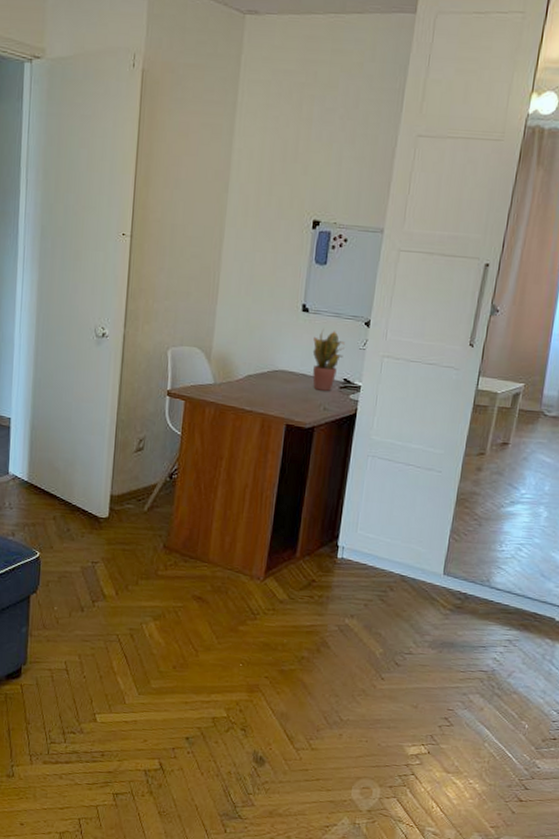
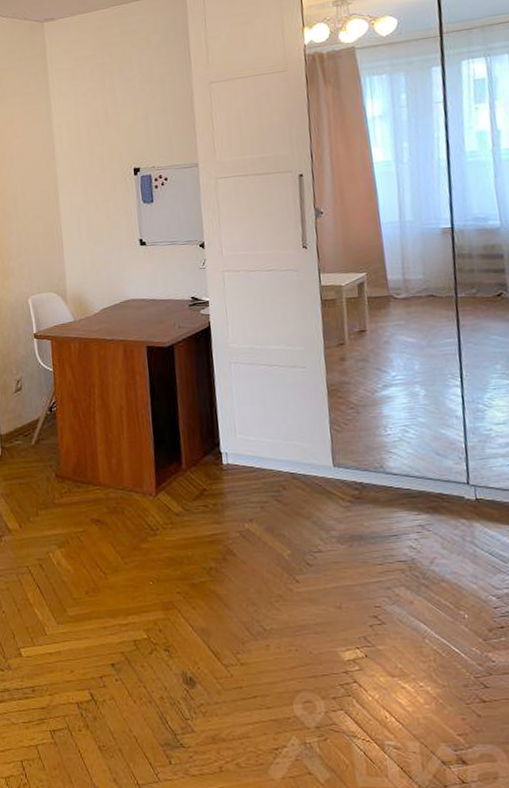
potted plant: present [312,329,345,391] -> none [156,257,187,311]

